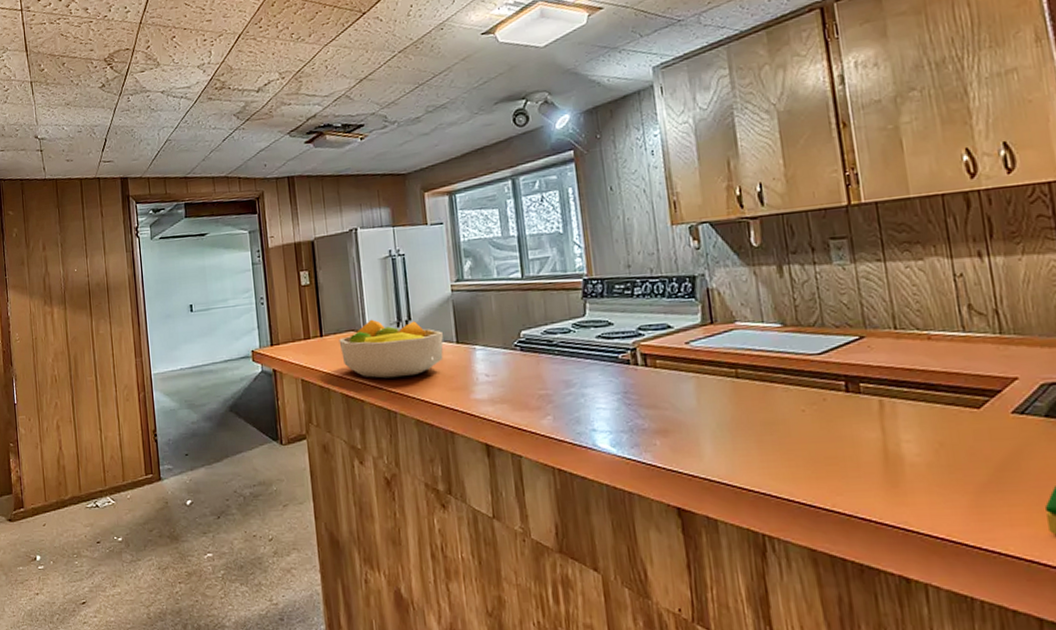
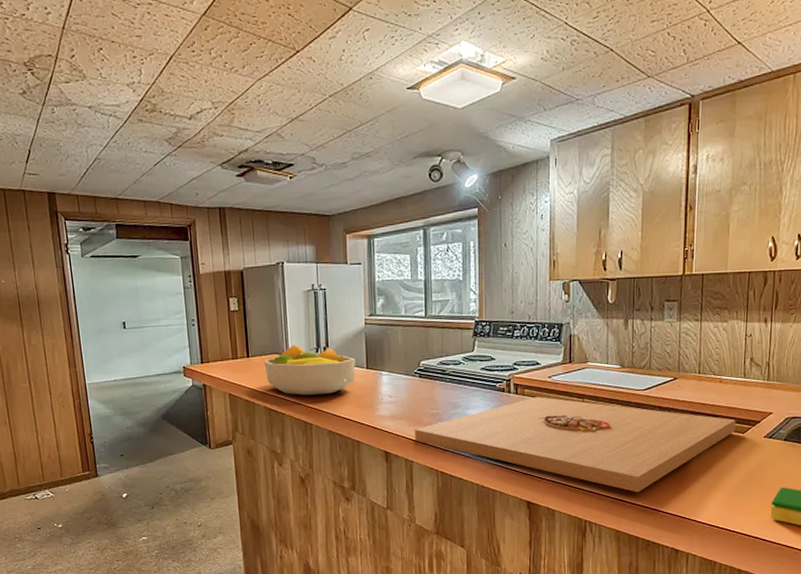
platter: none [520,368,965,495] -> present [415,397,735,493]

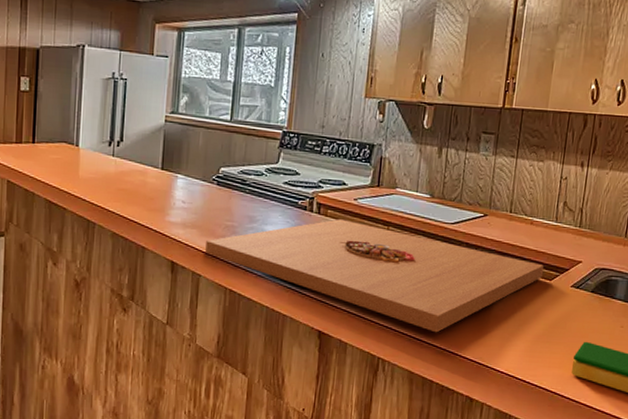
fruit bowl: present [264,344,356,396] -> none [50,134,151,193]

